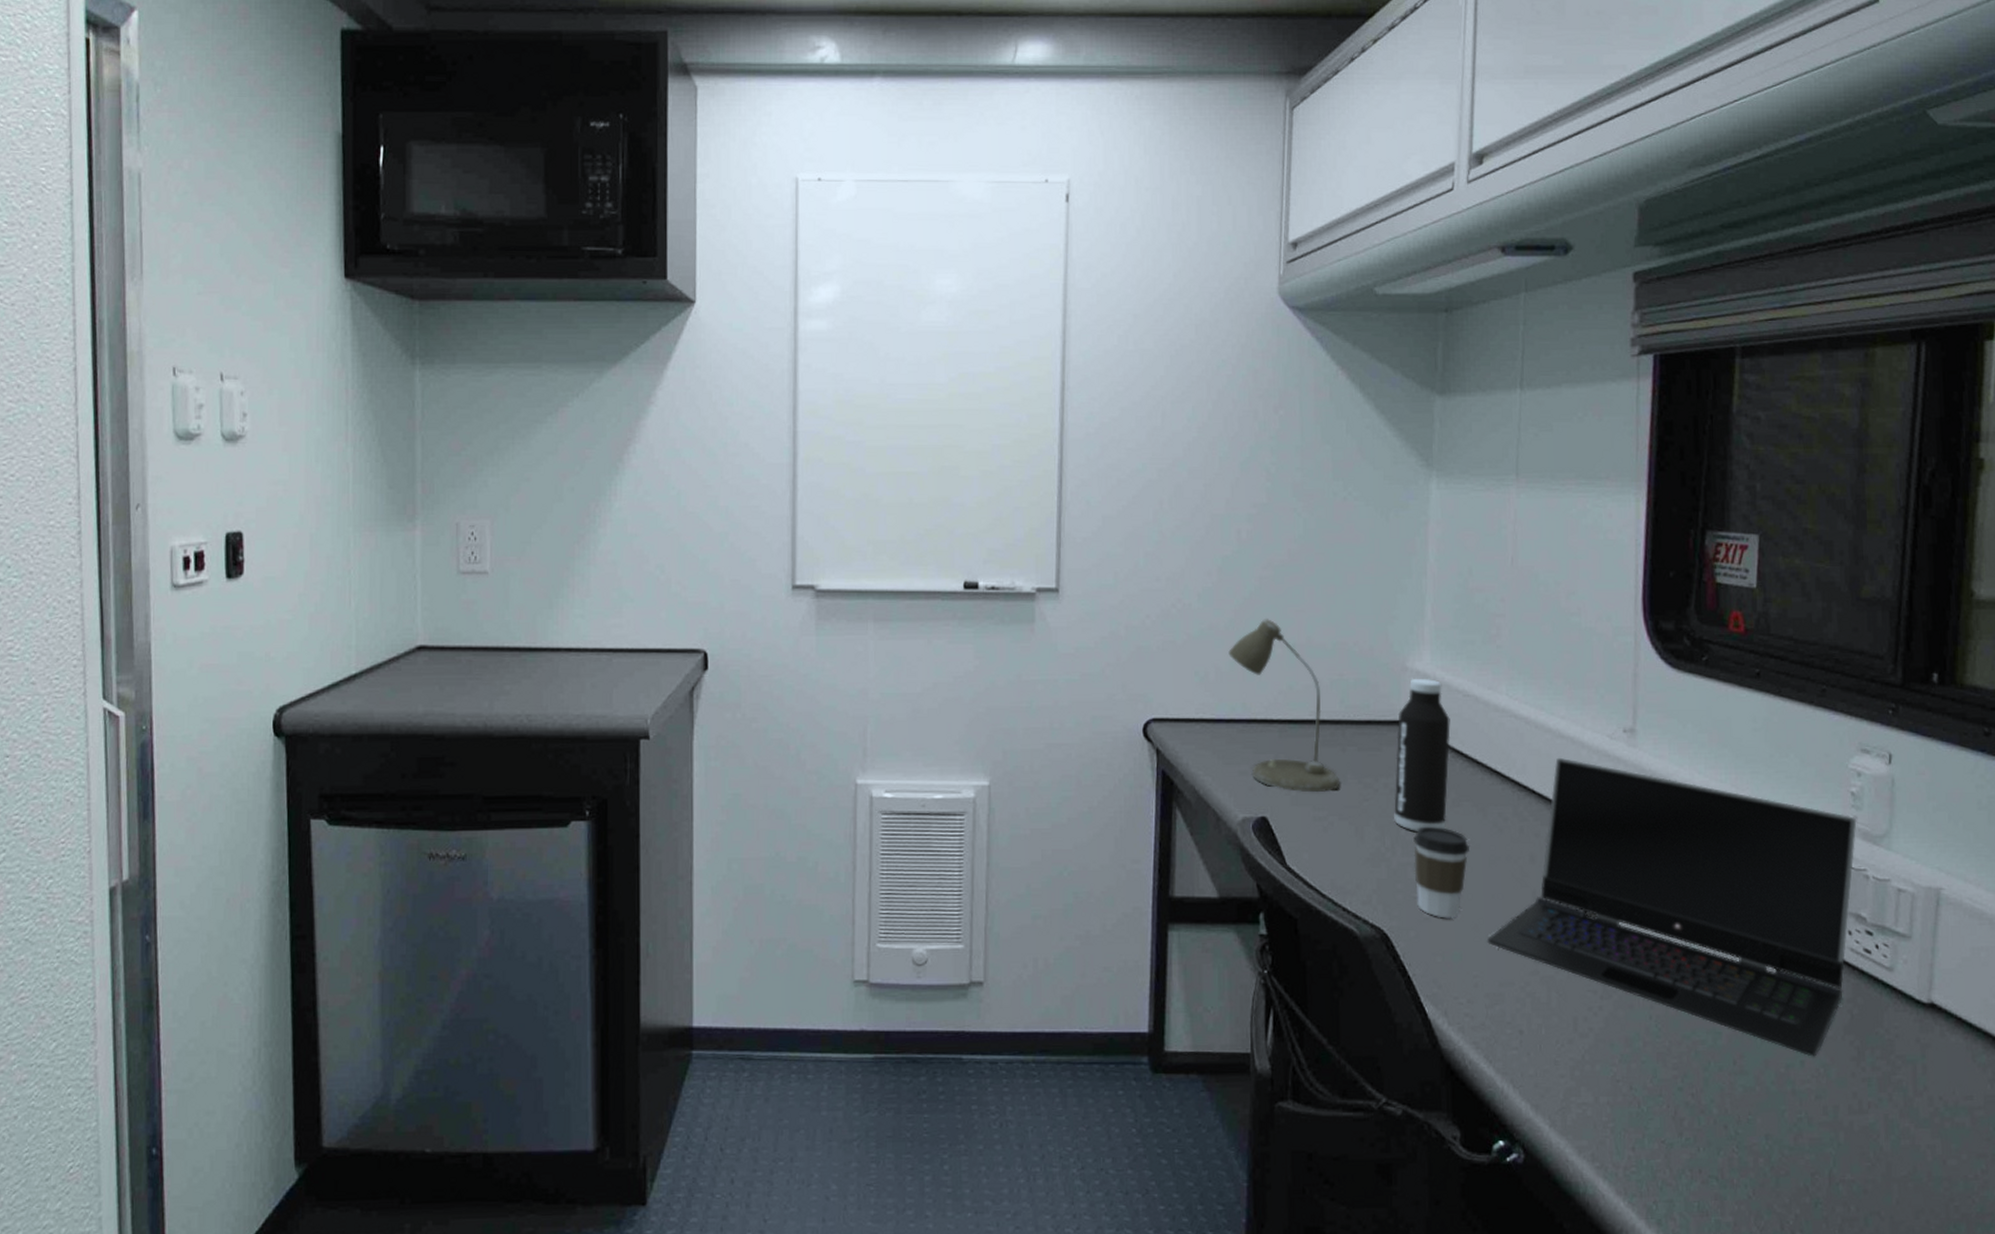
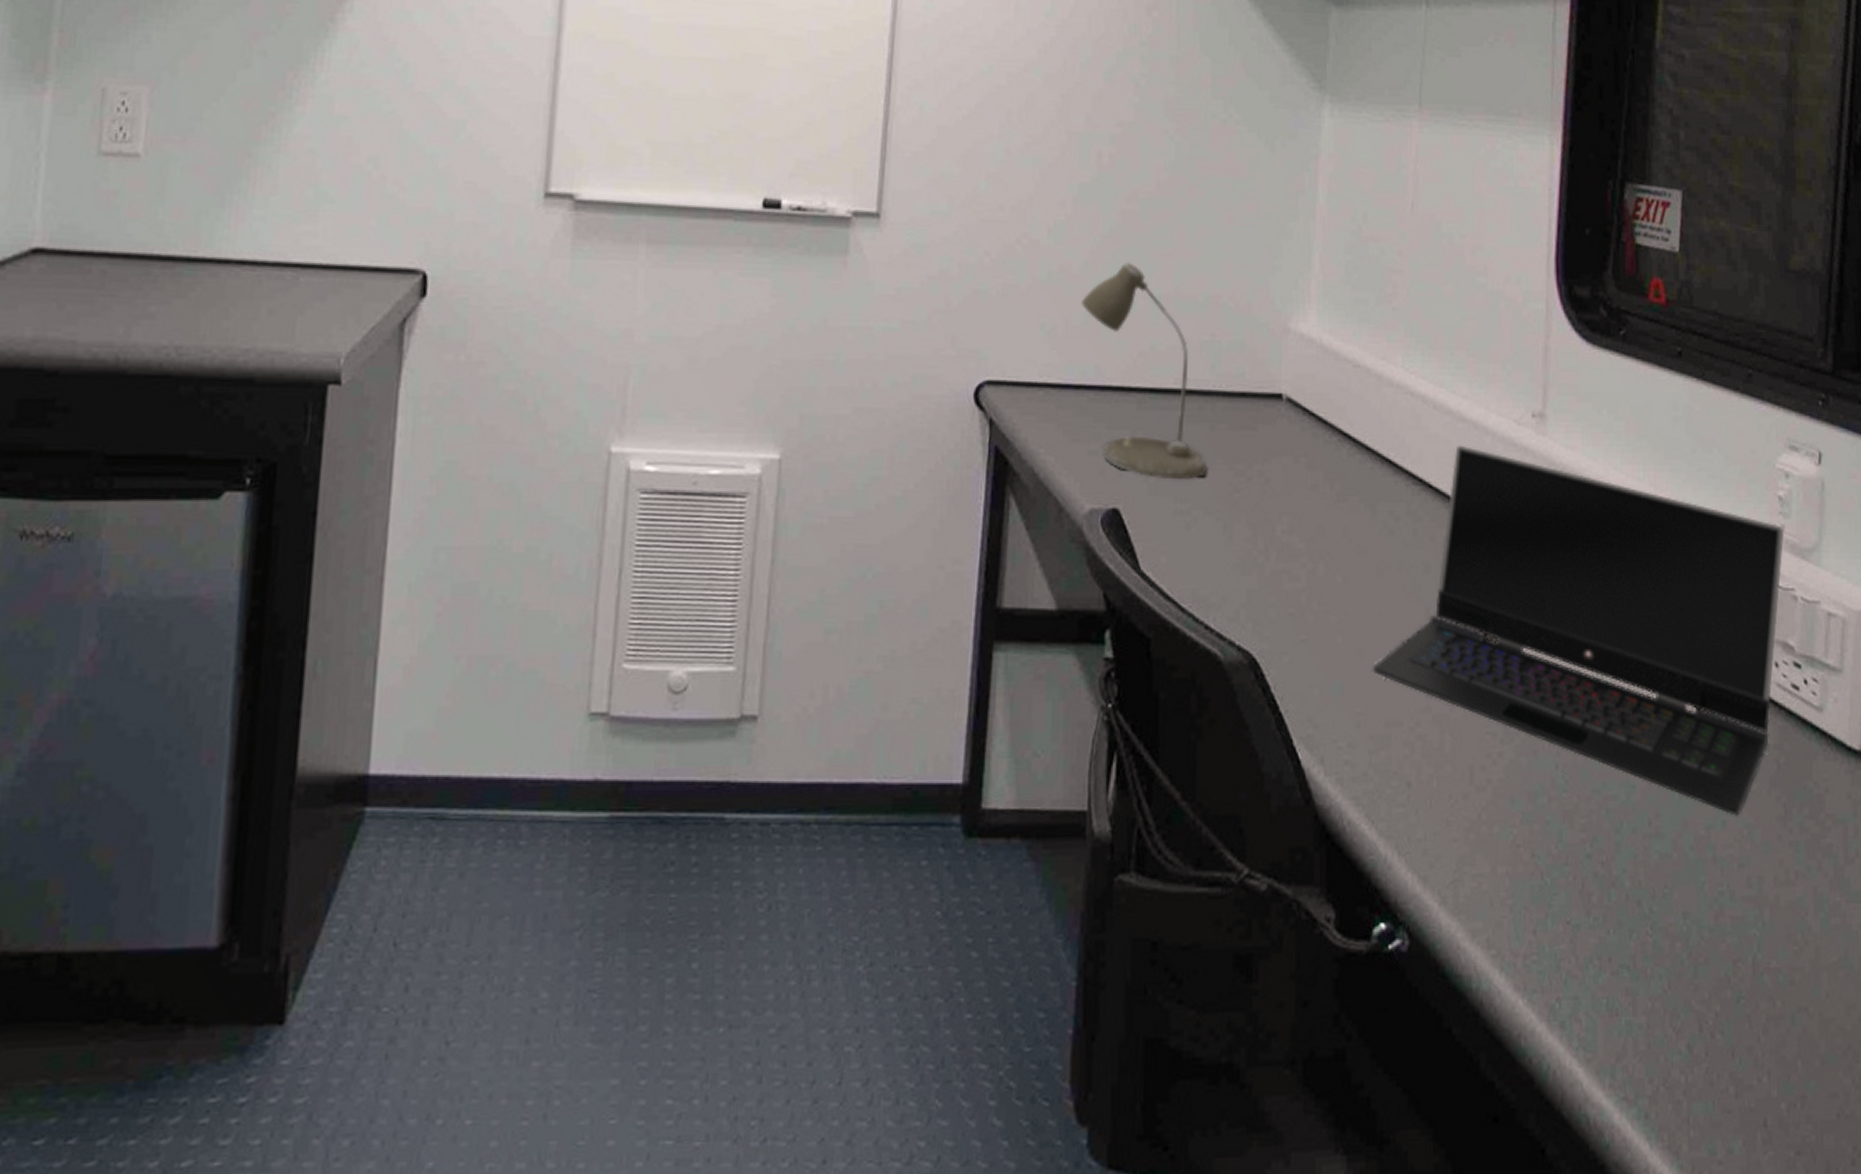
water bottle: present [1394,678,1451,833] -> none [1269,342,1337,533]
coffee cup: present [1413,826,1470,919] -> none [1290,525,1356,641]

